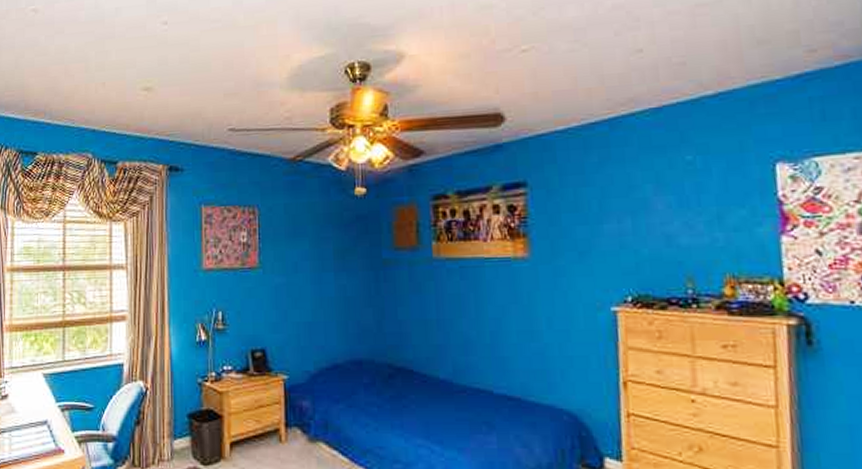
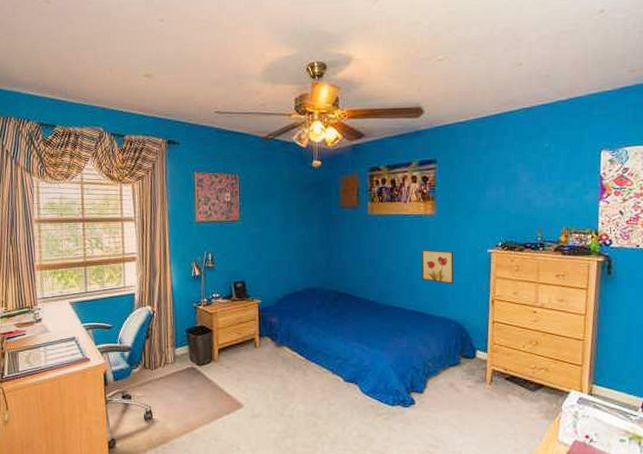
wall art: none [511,306,564,357] -> present [421,249,454,284]

